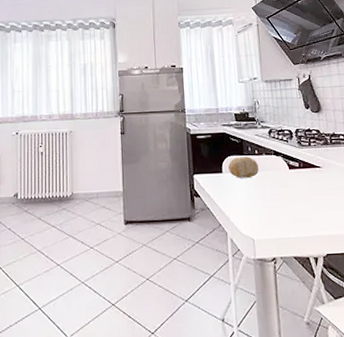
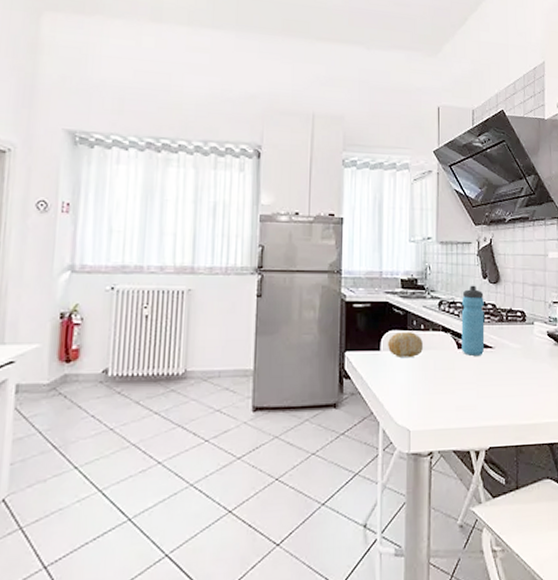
water bottle: none [288,115,313,175] -> present [461,285,485,356]

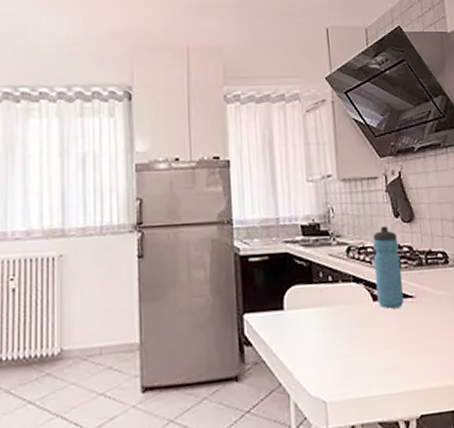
fruit: present [388,332,423,357] -> none [292,285,333,316]

